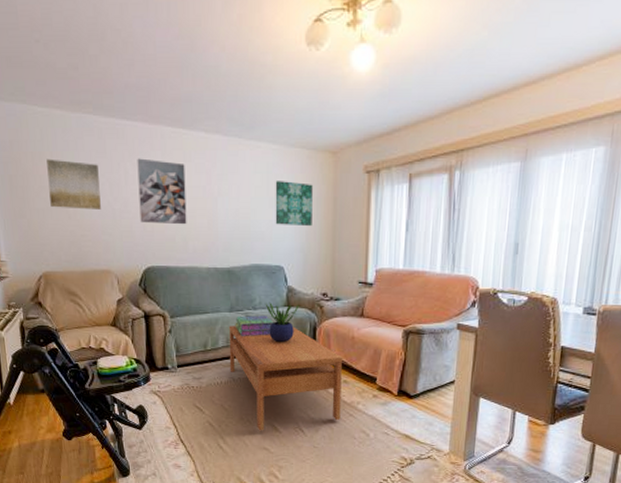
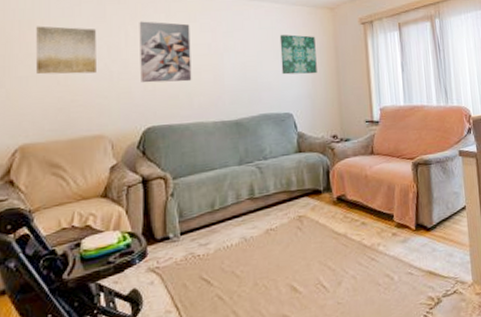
coffee table: present [228,326,343,431] -> none [238,172,363,296]
stack of books: present [235,315,274,336] -> none [245,164,286,190]
potted plant: present [265,301,299,343] -> none [276,149,311,192]

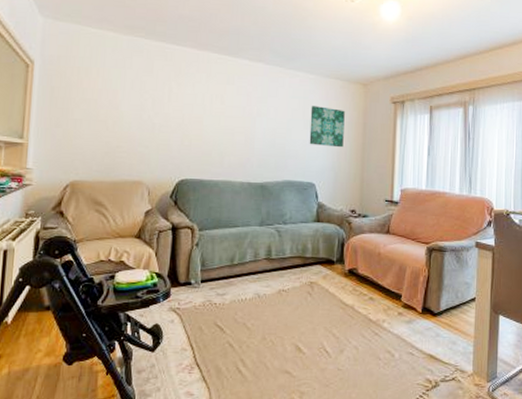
wall art: present [36,26,96,75] -> none [89,74,143,123]
wall art: present [139,21,192,83] -> none [179,79,228,141]

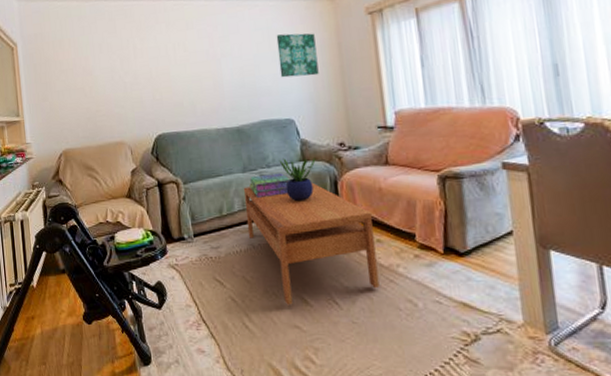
coffee table: none [255,240,370,352] -> present [243,182,380,305]
stack of books: none [264,230,303,251] -> present [249,173,291,197]
potted plant: none [295,216,329,258] -> present [279,157,316,202]

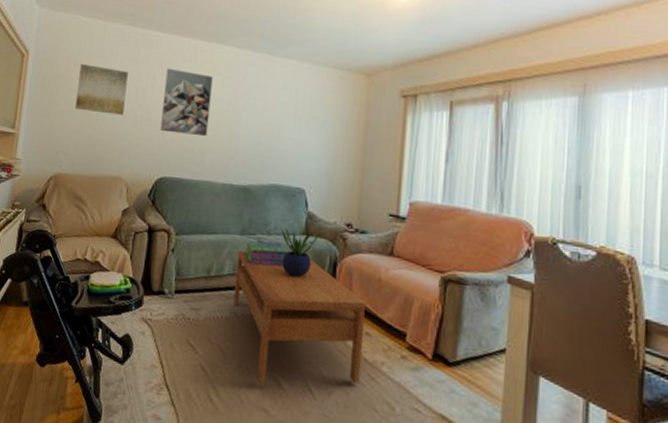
wall art: none [65,43,113,88] -> present [75,63,128,115]
wall art: none [144,31,194,92] -> present [160,68,213,137]
wall art: present [276,33,319,78] -> none [300,99,344,149]

